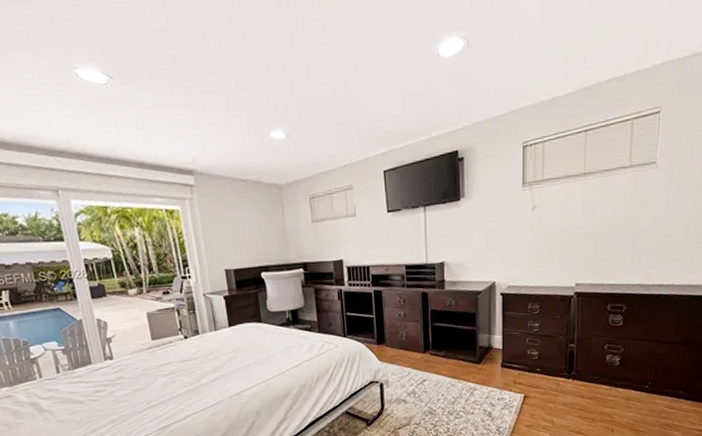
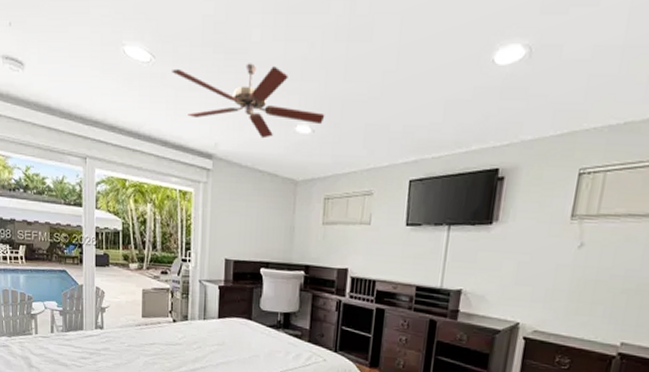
ceiling fan: none [133,75,297,149] -> present [172,63,325,139]

